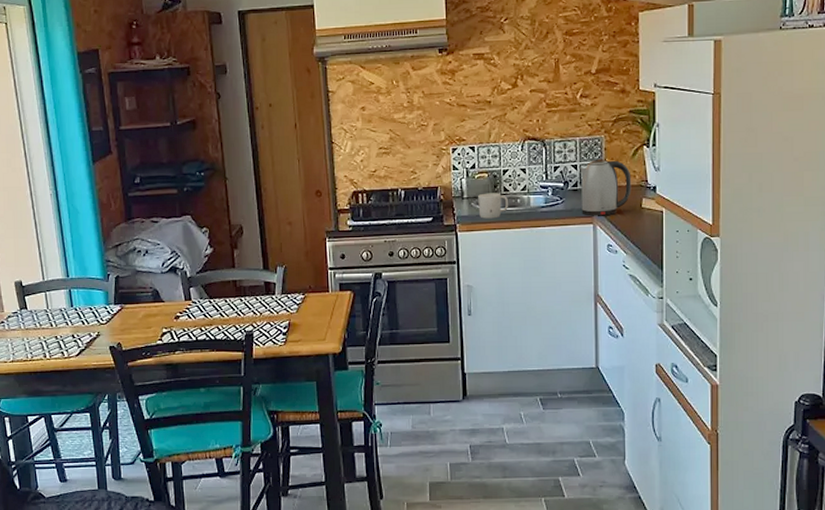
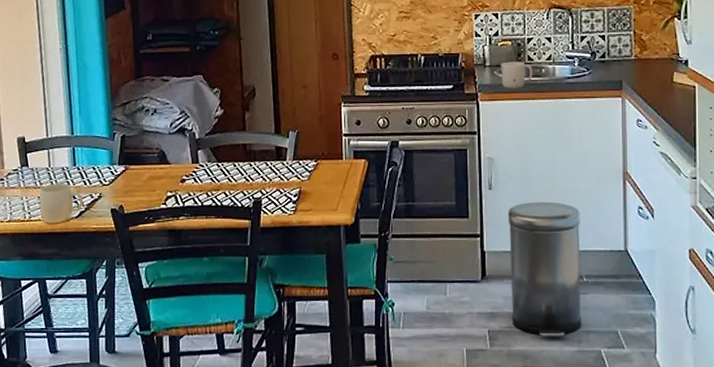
mug: none [40,323,83,362] -> present [39,183,84,224]
pedal bin: none [486,324,557,450] -> present [508,201,582,337]
kettle: present [580,159,632,216] -> none [608,30,662,89]

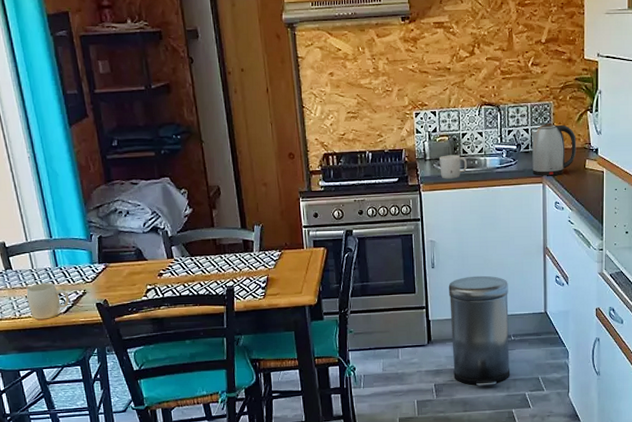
kettle: none [608,30,662,89] -> present [531,123,577,176]

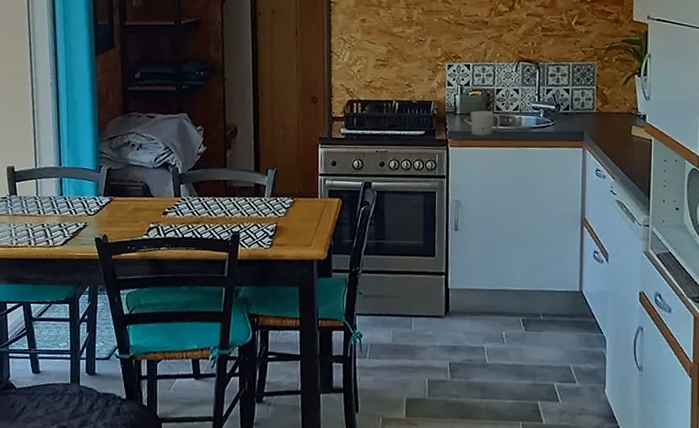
mug: present [26,282,70,320] -> none [26,211,69,250]
pedal bin: present [448,275,510,387] -> none [471,243,540,371]
kettle: present [531,123,577,176] -> none [572,85,622,141]

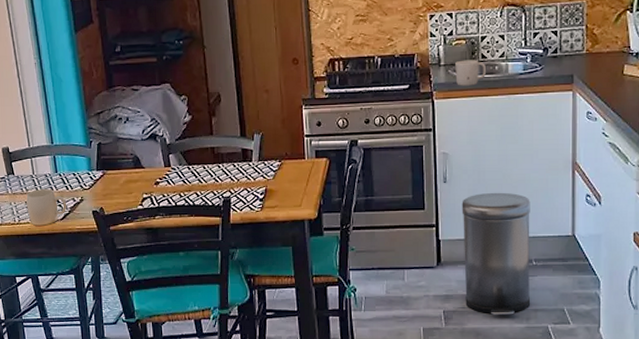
mug: none [26,211,69,250] -> present [26,188,67,226]
pedal bin: none [471,243,540,371] -> present [462,192,531,316]

